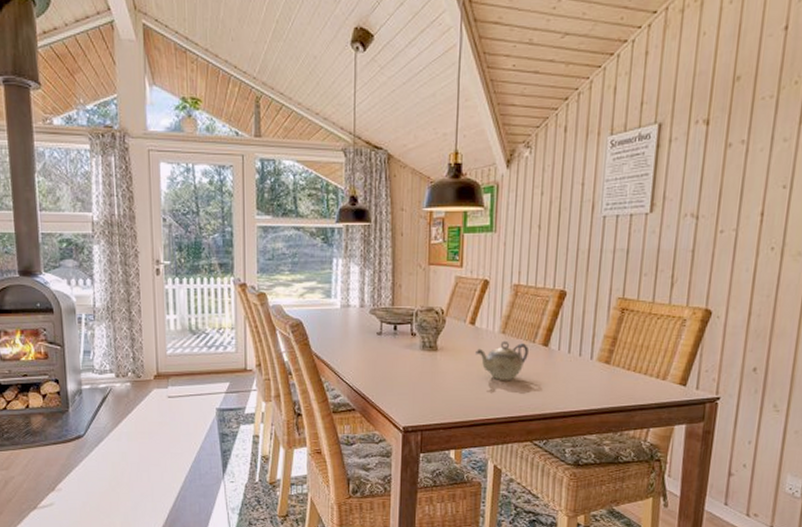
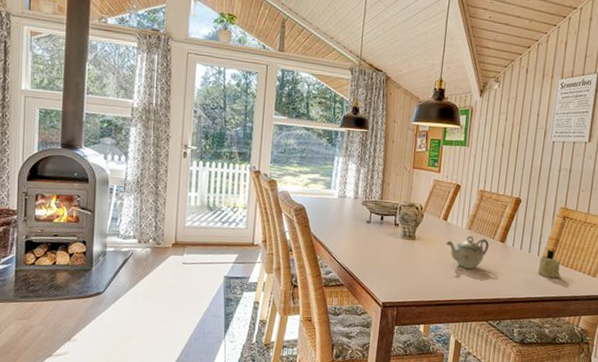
candle: none [591,351,621,384] -> present [537,250,561,278]

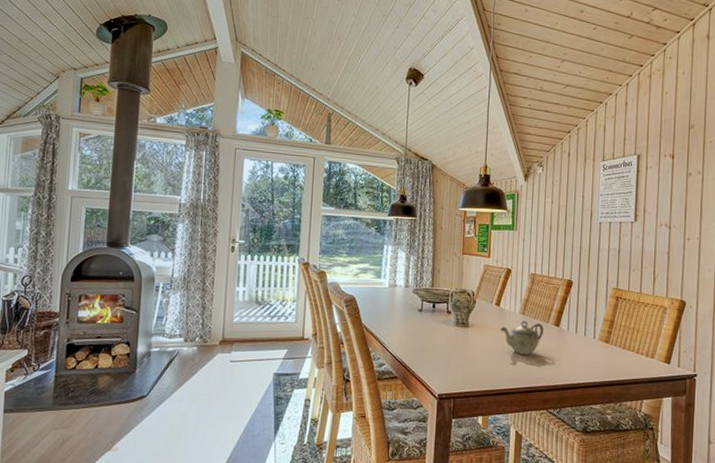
candle: present [537,250,561,278] -> none [595,332,619,361]

